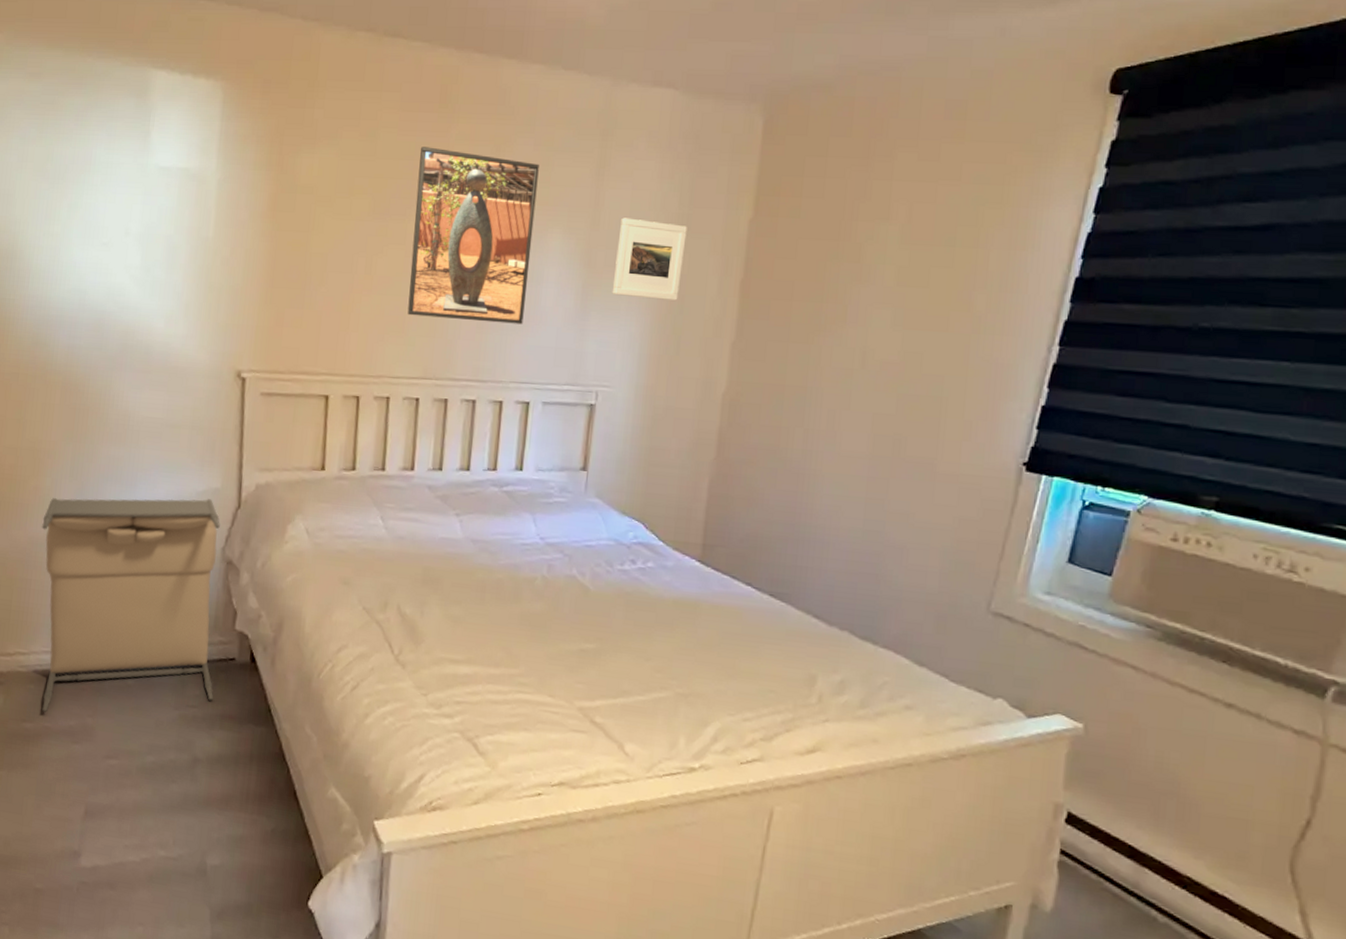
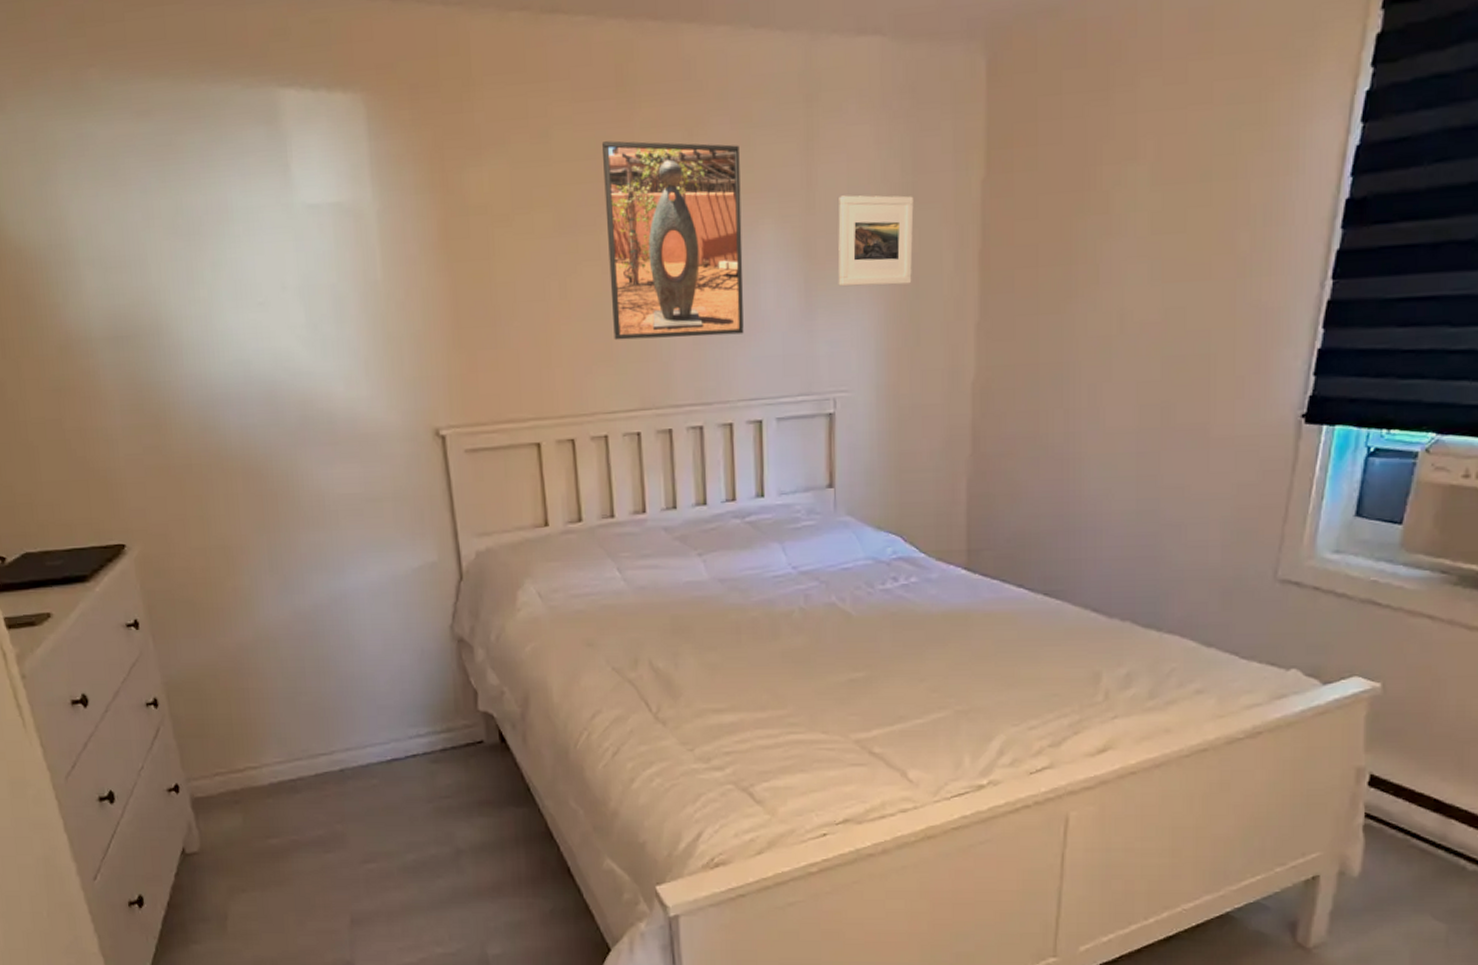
laundry hamper: present [42,498,220,712] -> none [248,575,468,825]

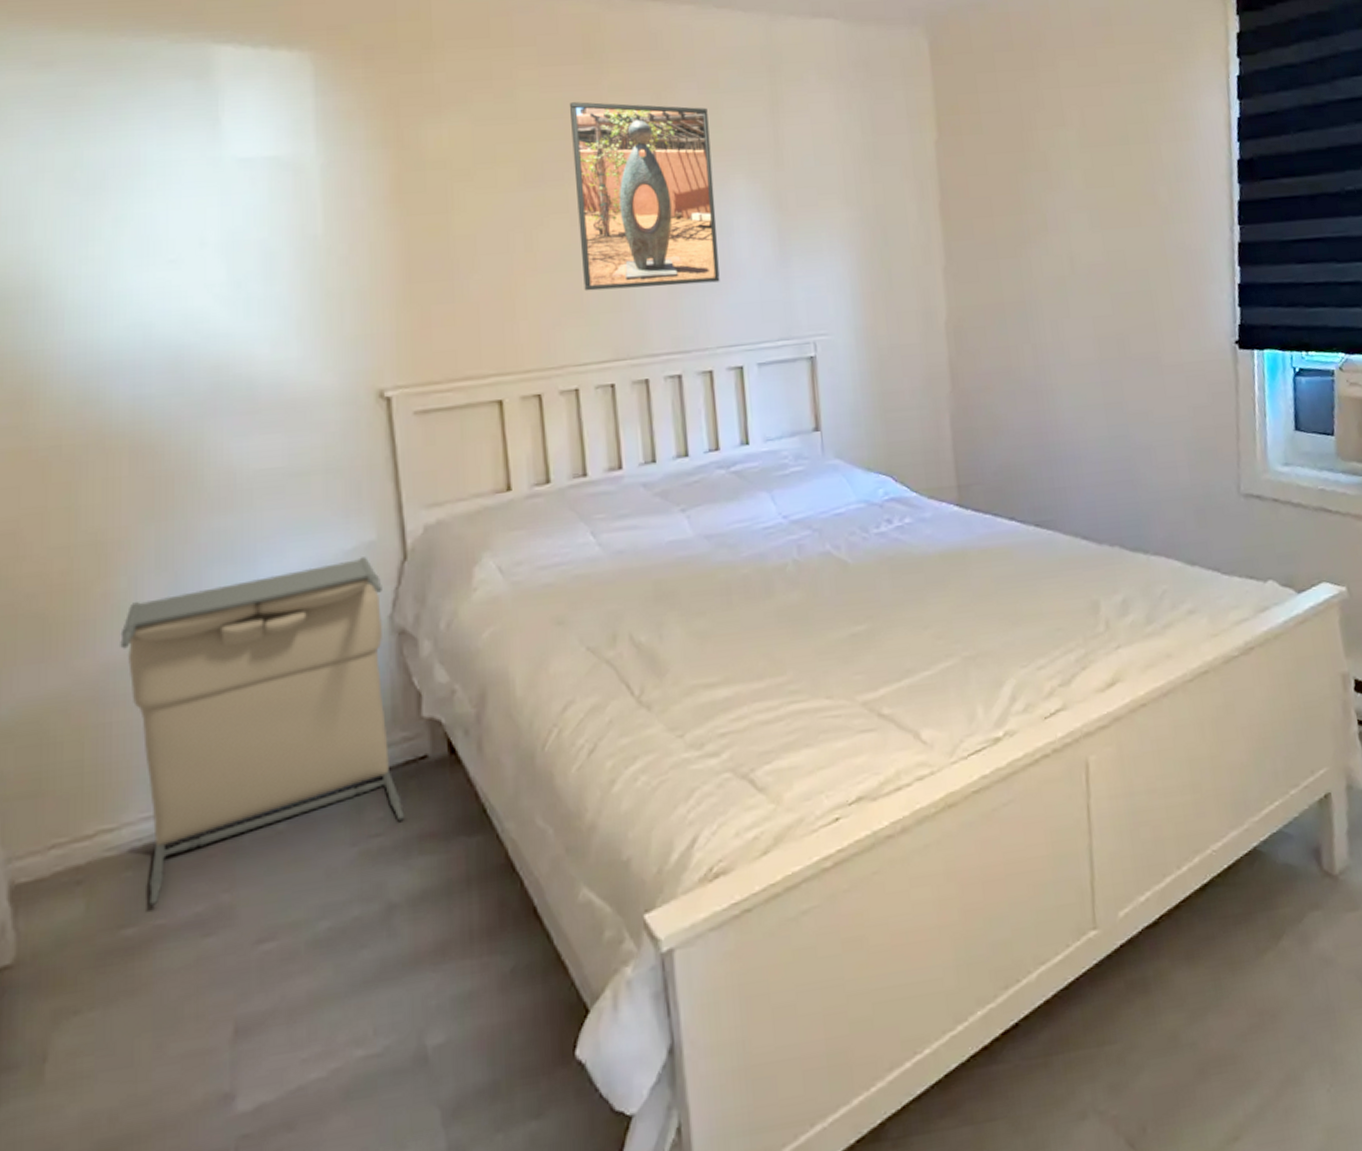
laundry hamper: none [248,575,468,825] -> present [120,556,405,906]
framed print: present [838,195,914,287] -> none [805,153,880,236]

